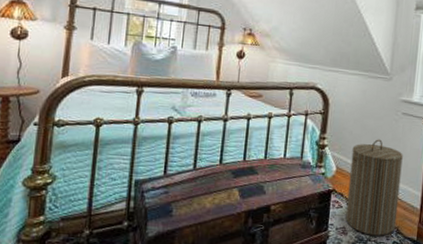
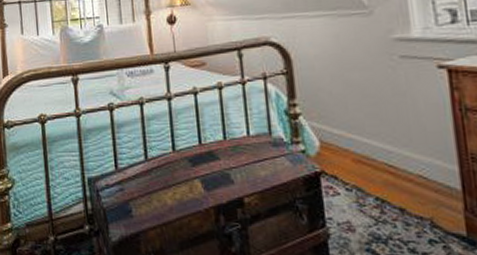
laundry hamper: present [345,139,403,236] -> none [336,96,428,232]

